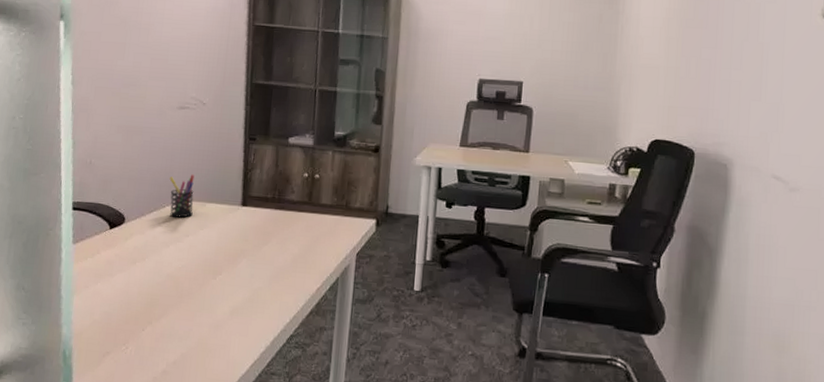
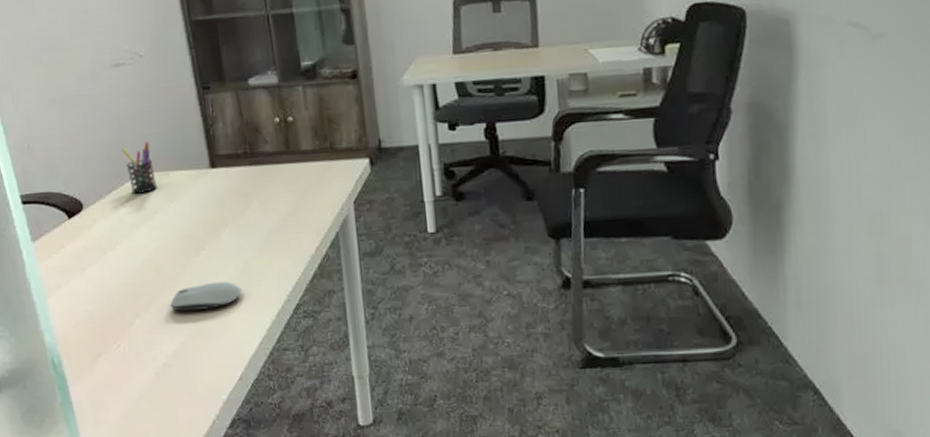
computer mouse: none [180,304,247,328] -> present [170,281,243,312]

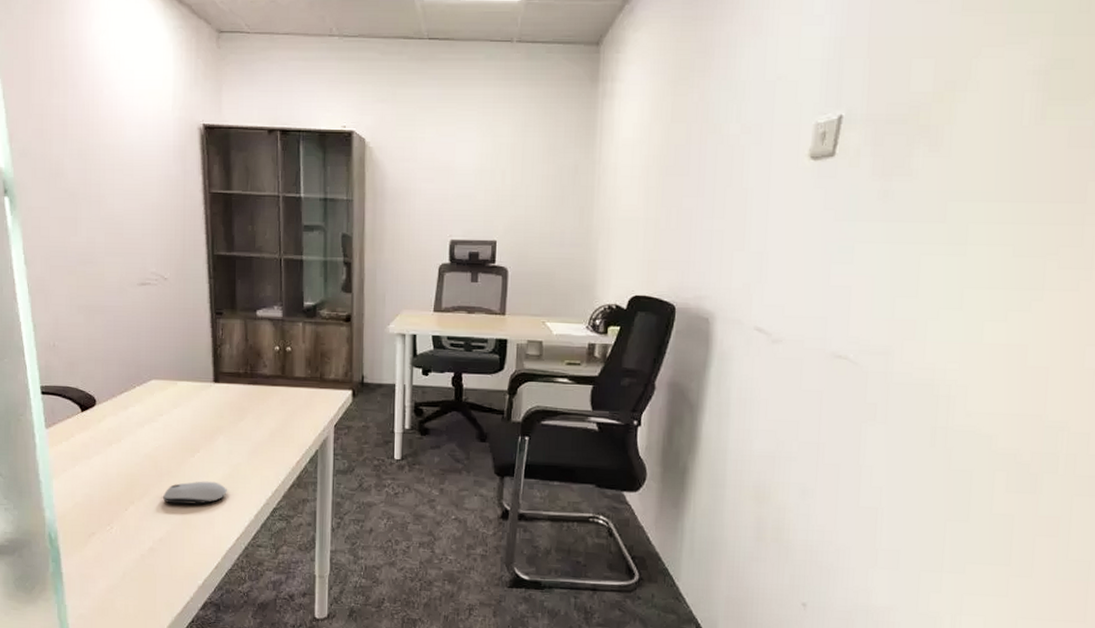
pen holder: present [121,141,157,194] -> none [137,353,165,397]

